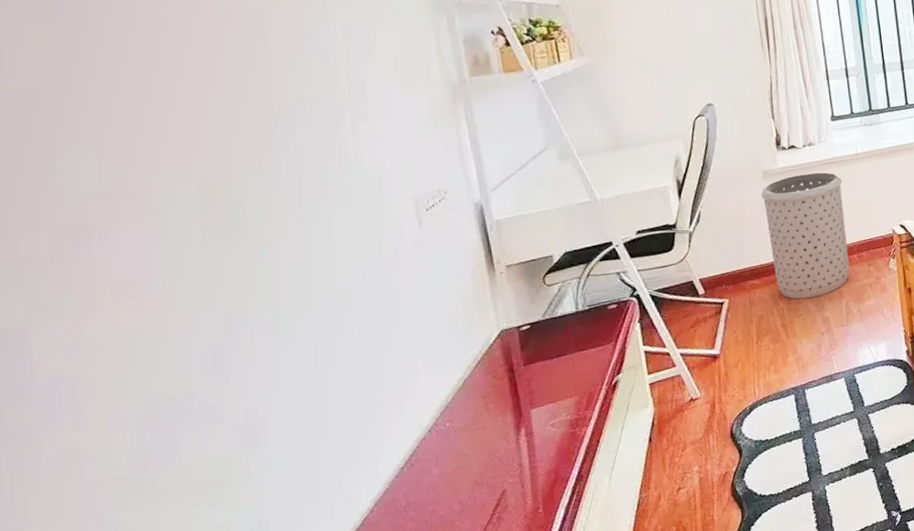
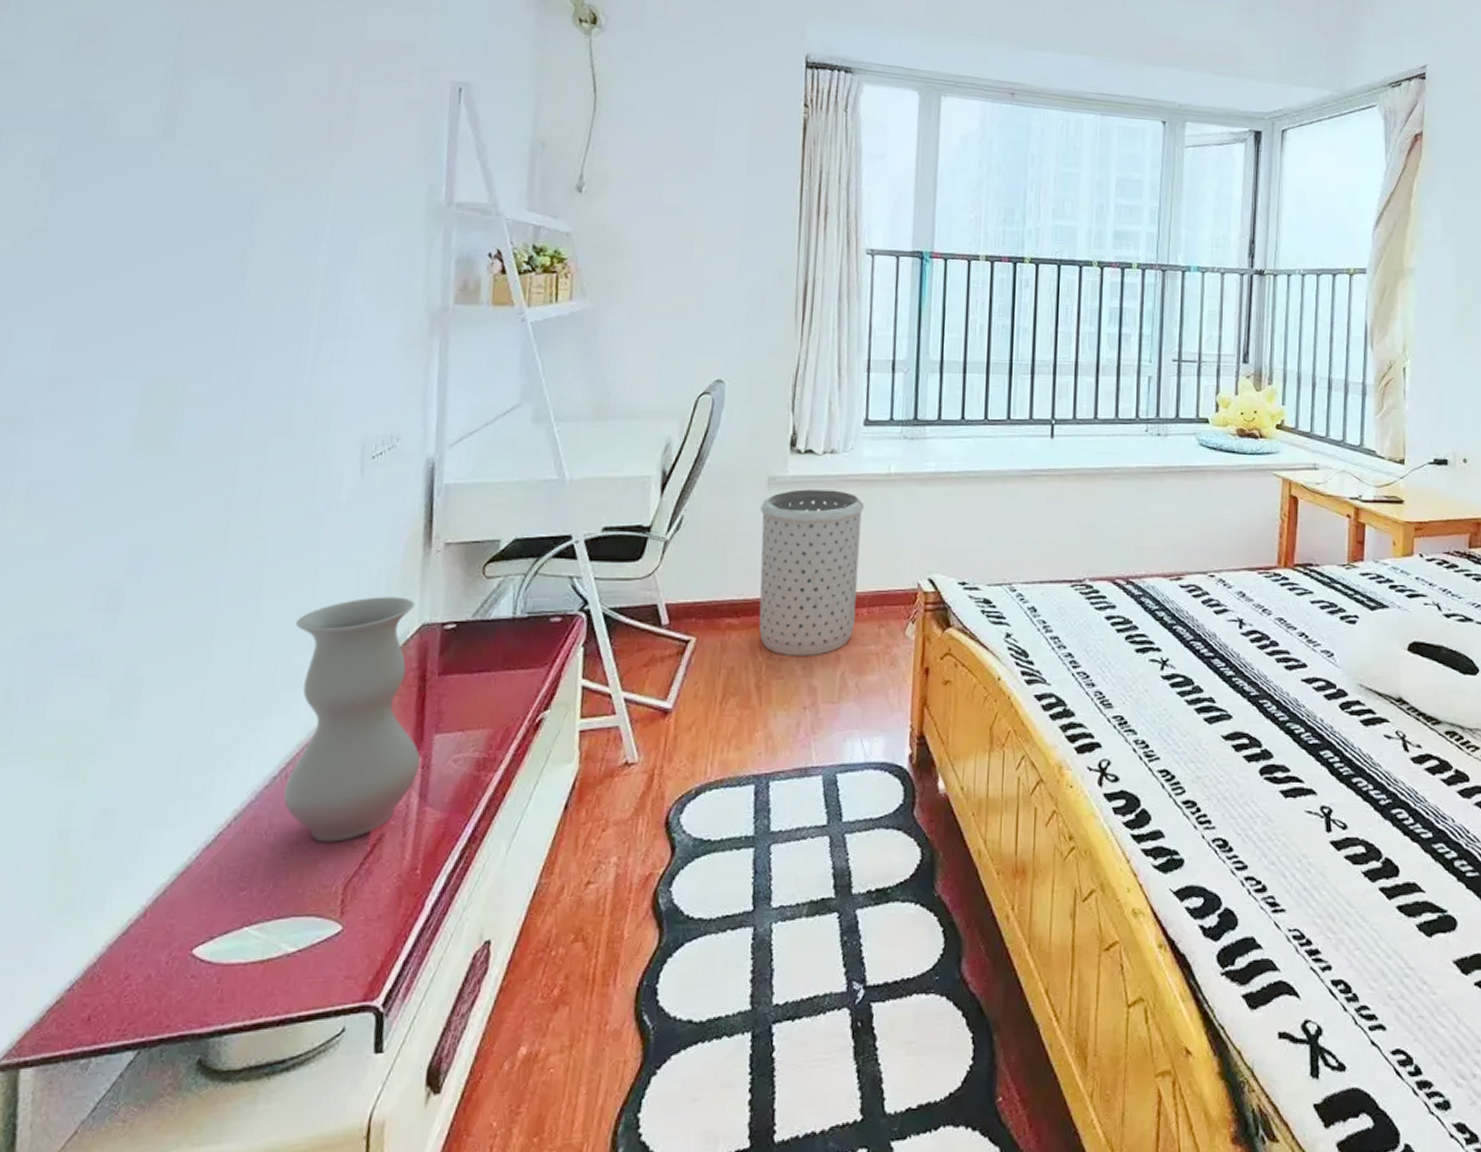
vase: none [390,313,525,507] -> present [283,596,421,842]

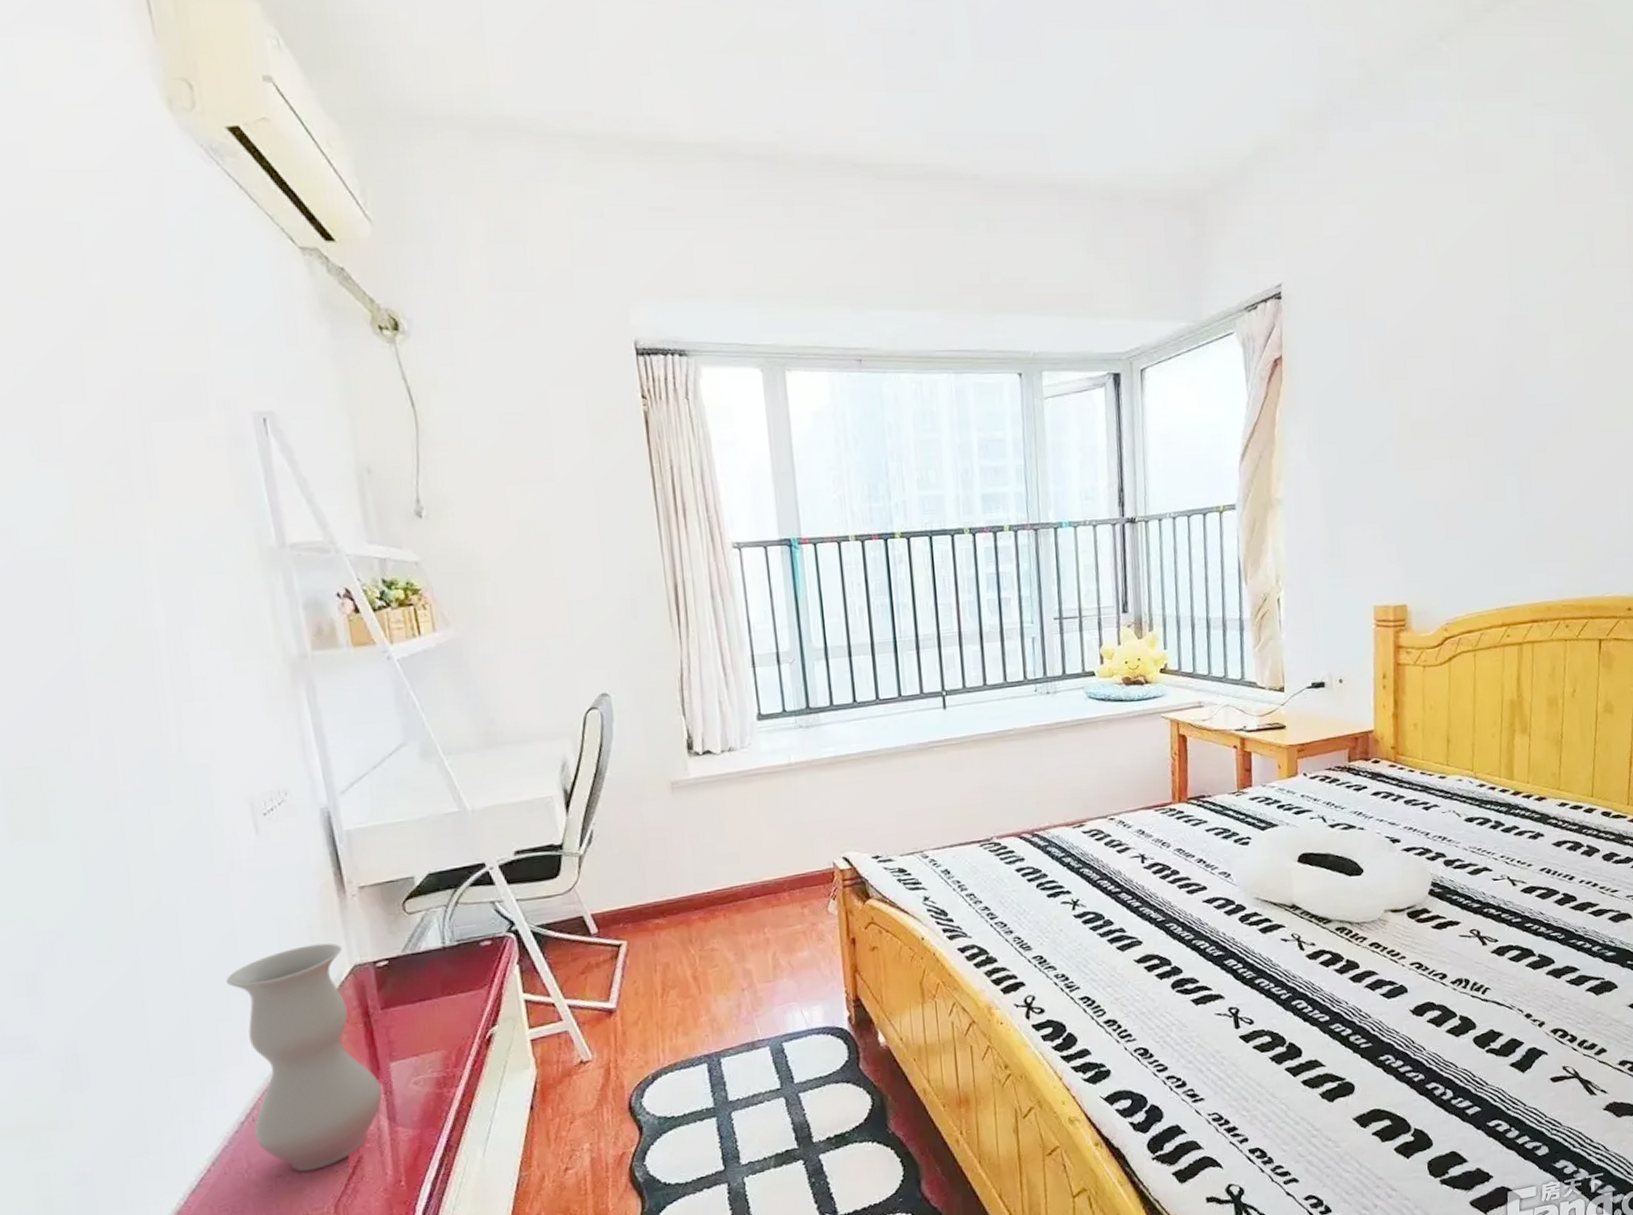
laundry basket: present [759,489,865,657] -> none [668,786,779,946]

